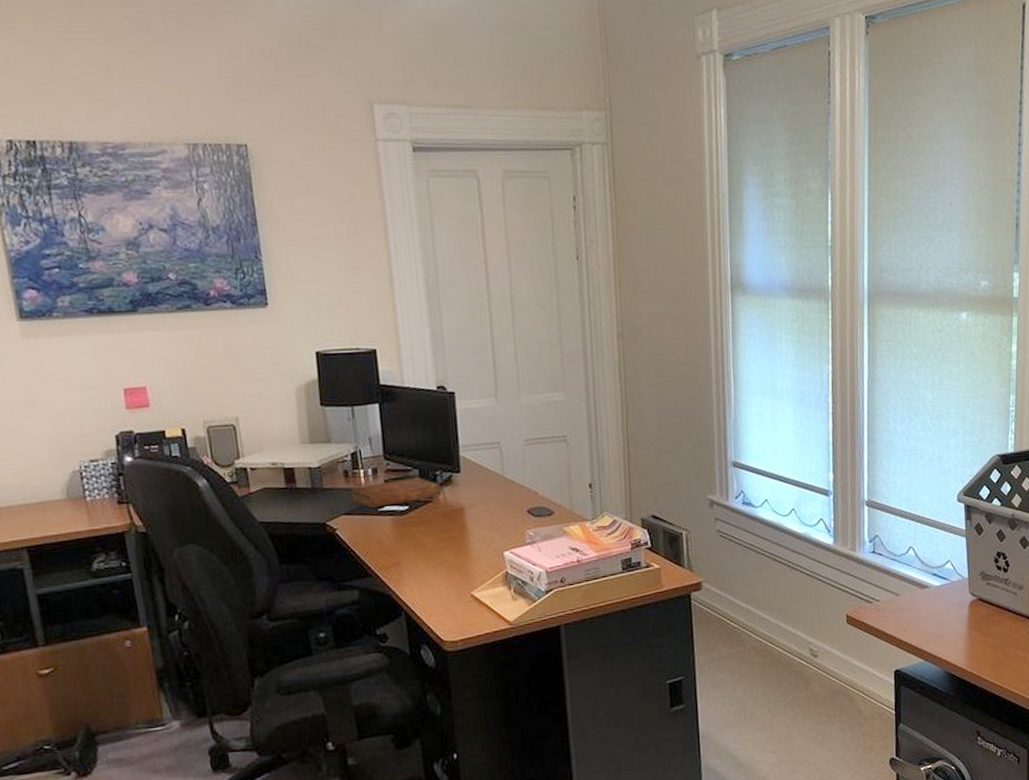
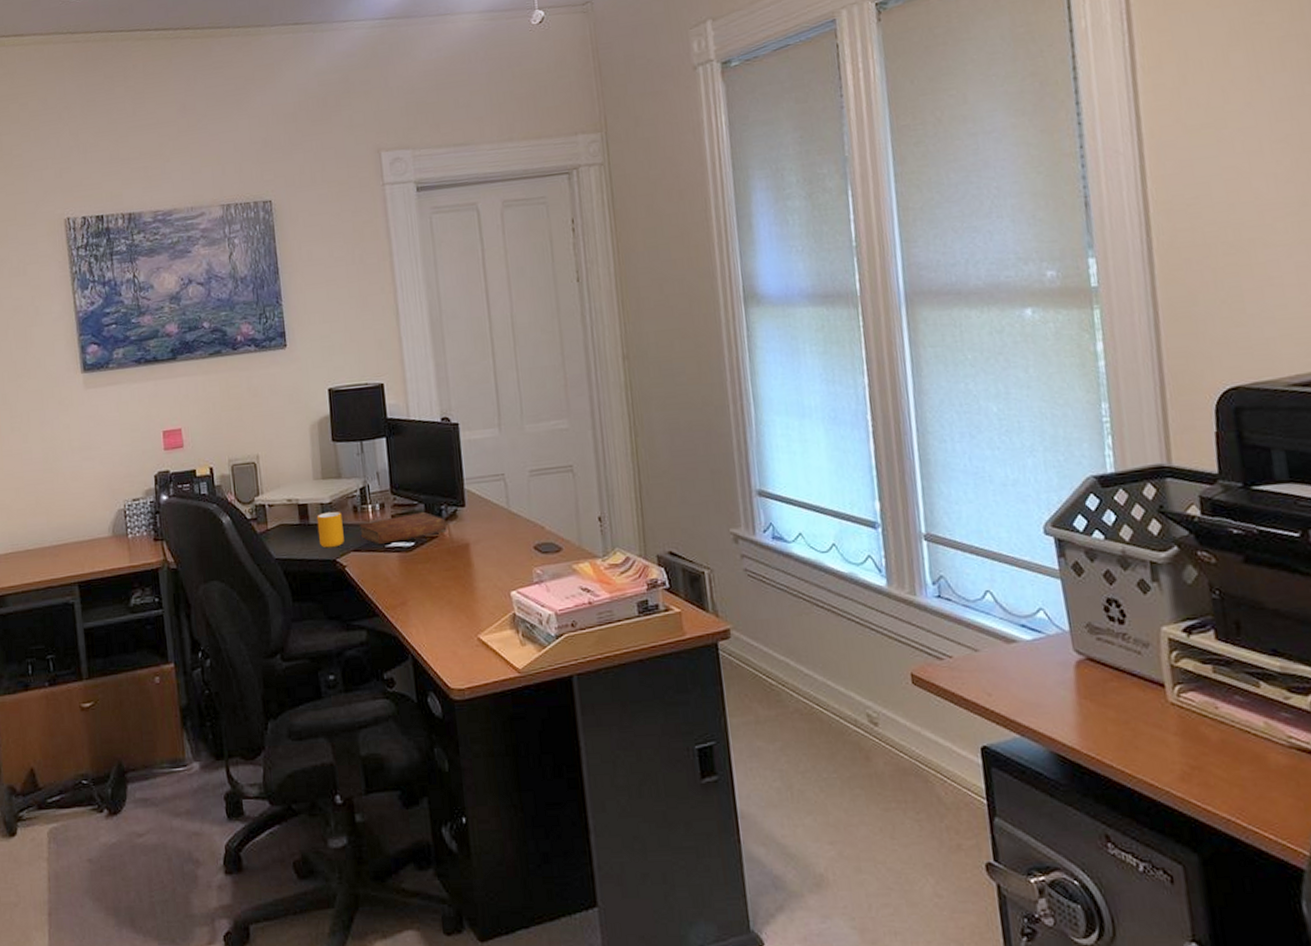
mug: none [304,475,335,512] -> present [316,511,344,548]

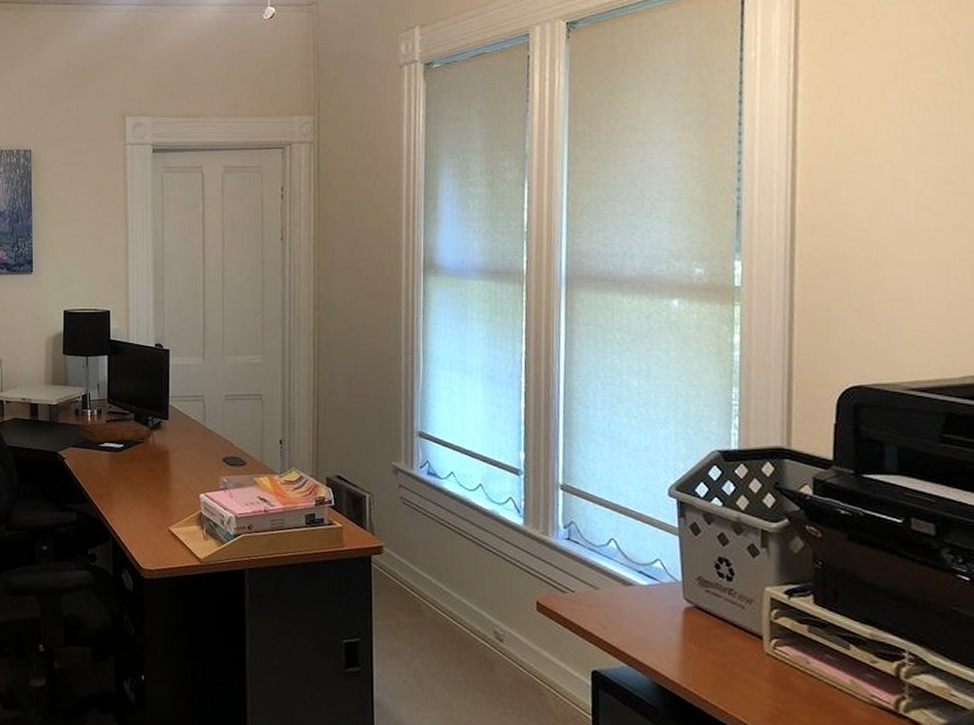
mug: present [316,511,344,548] -> none [44,412,65,442]

